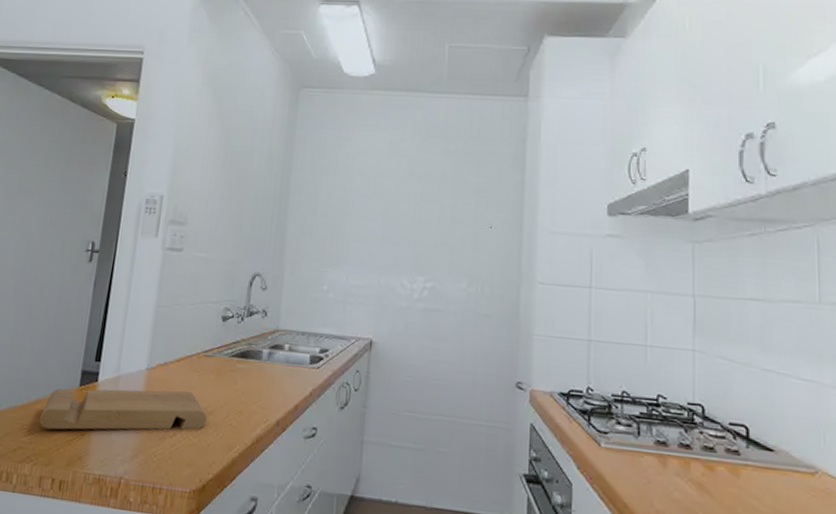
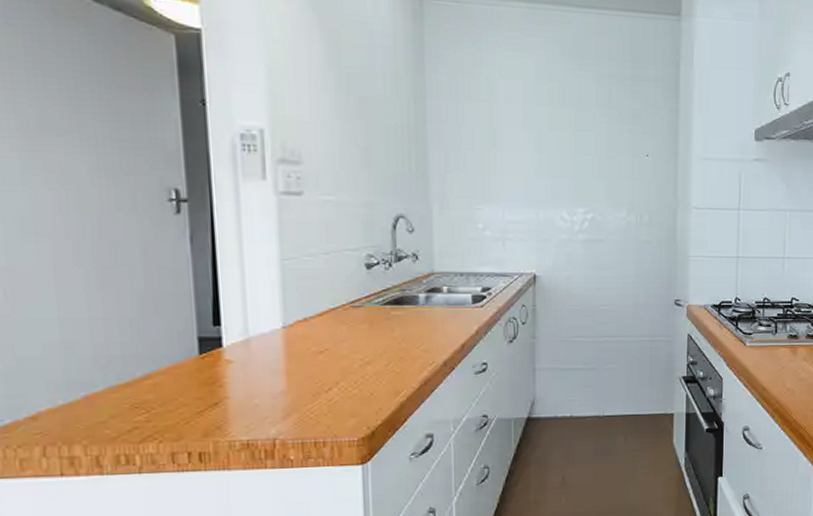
cutting board: present [39,388,208,430] -> none [153,344,366,404]

